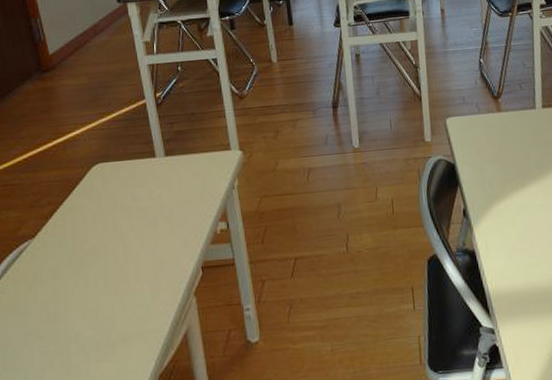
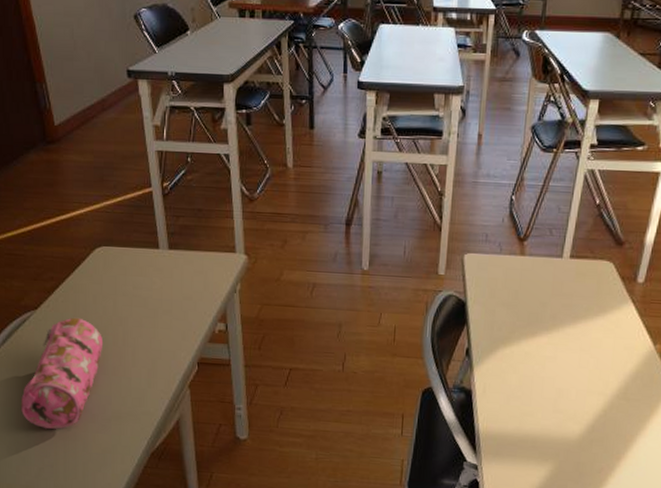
pencil case: none [18,239,104,367] -> present [20,317,104,429]

